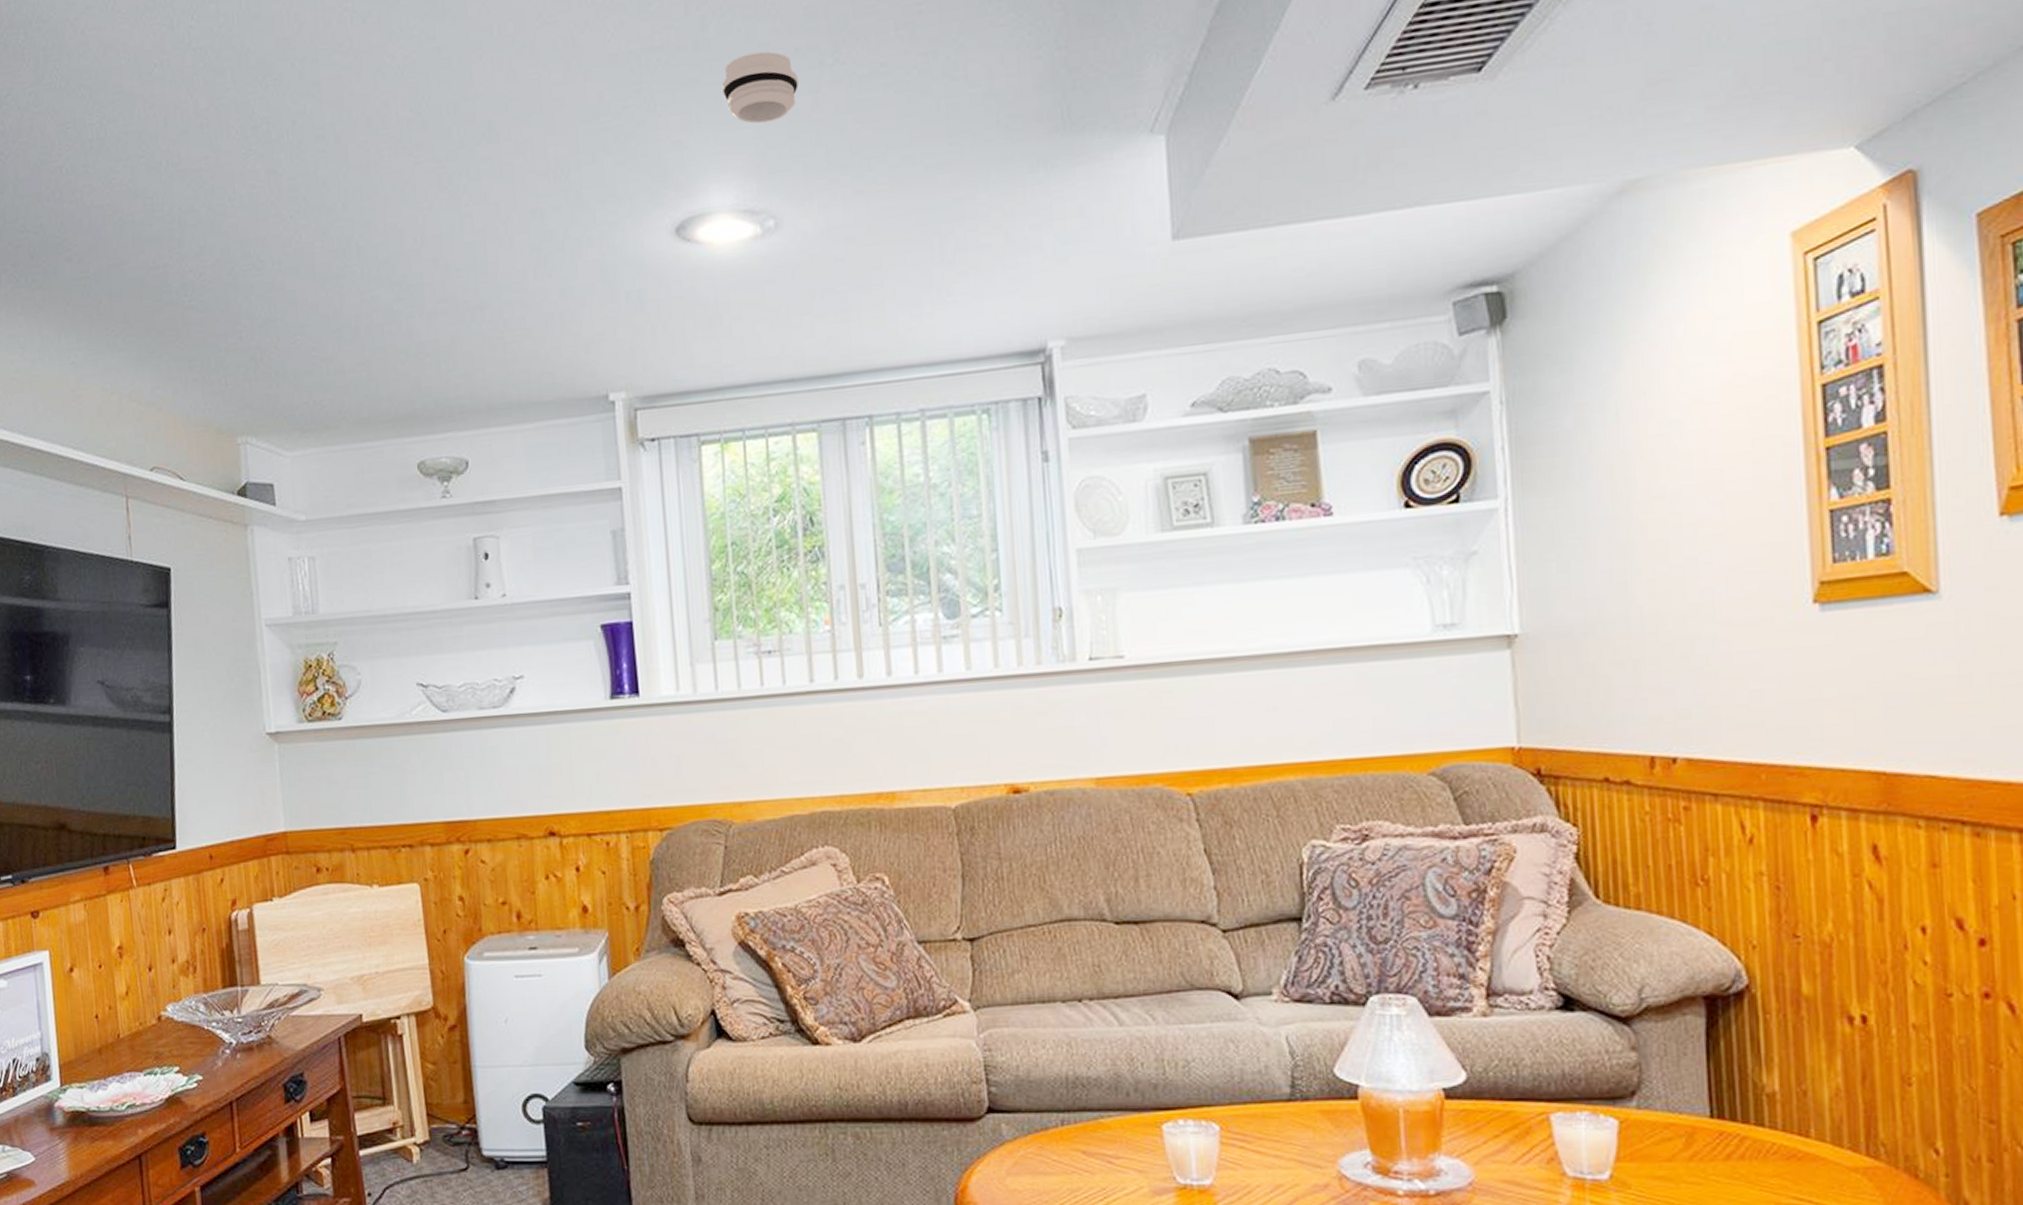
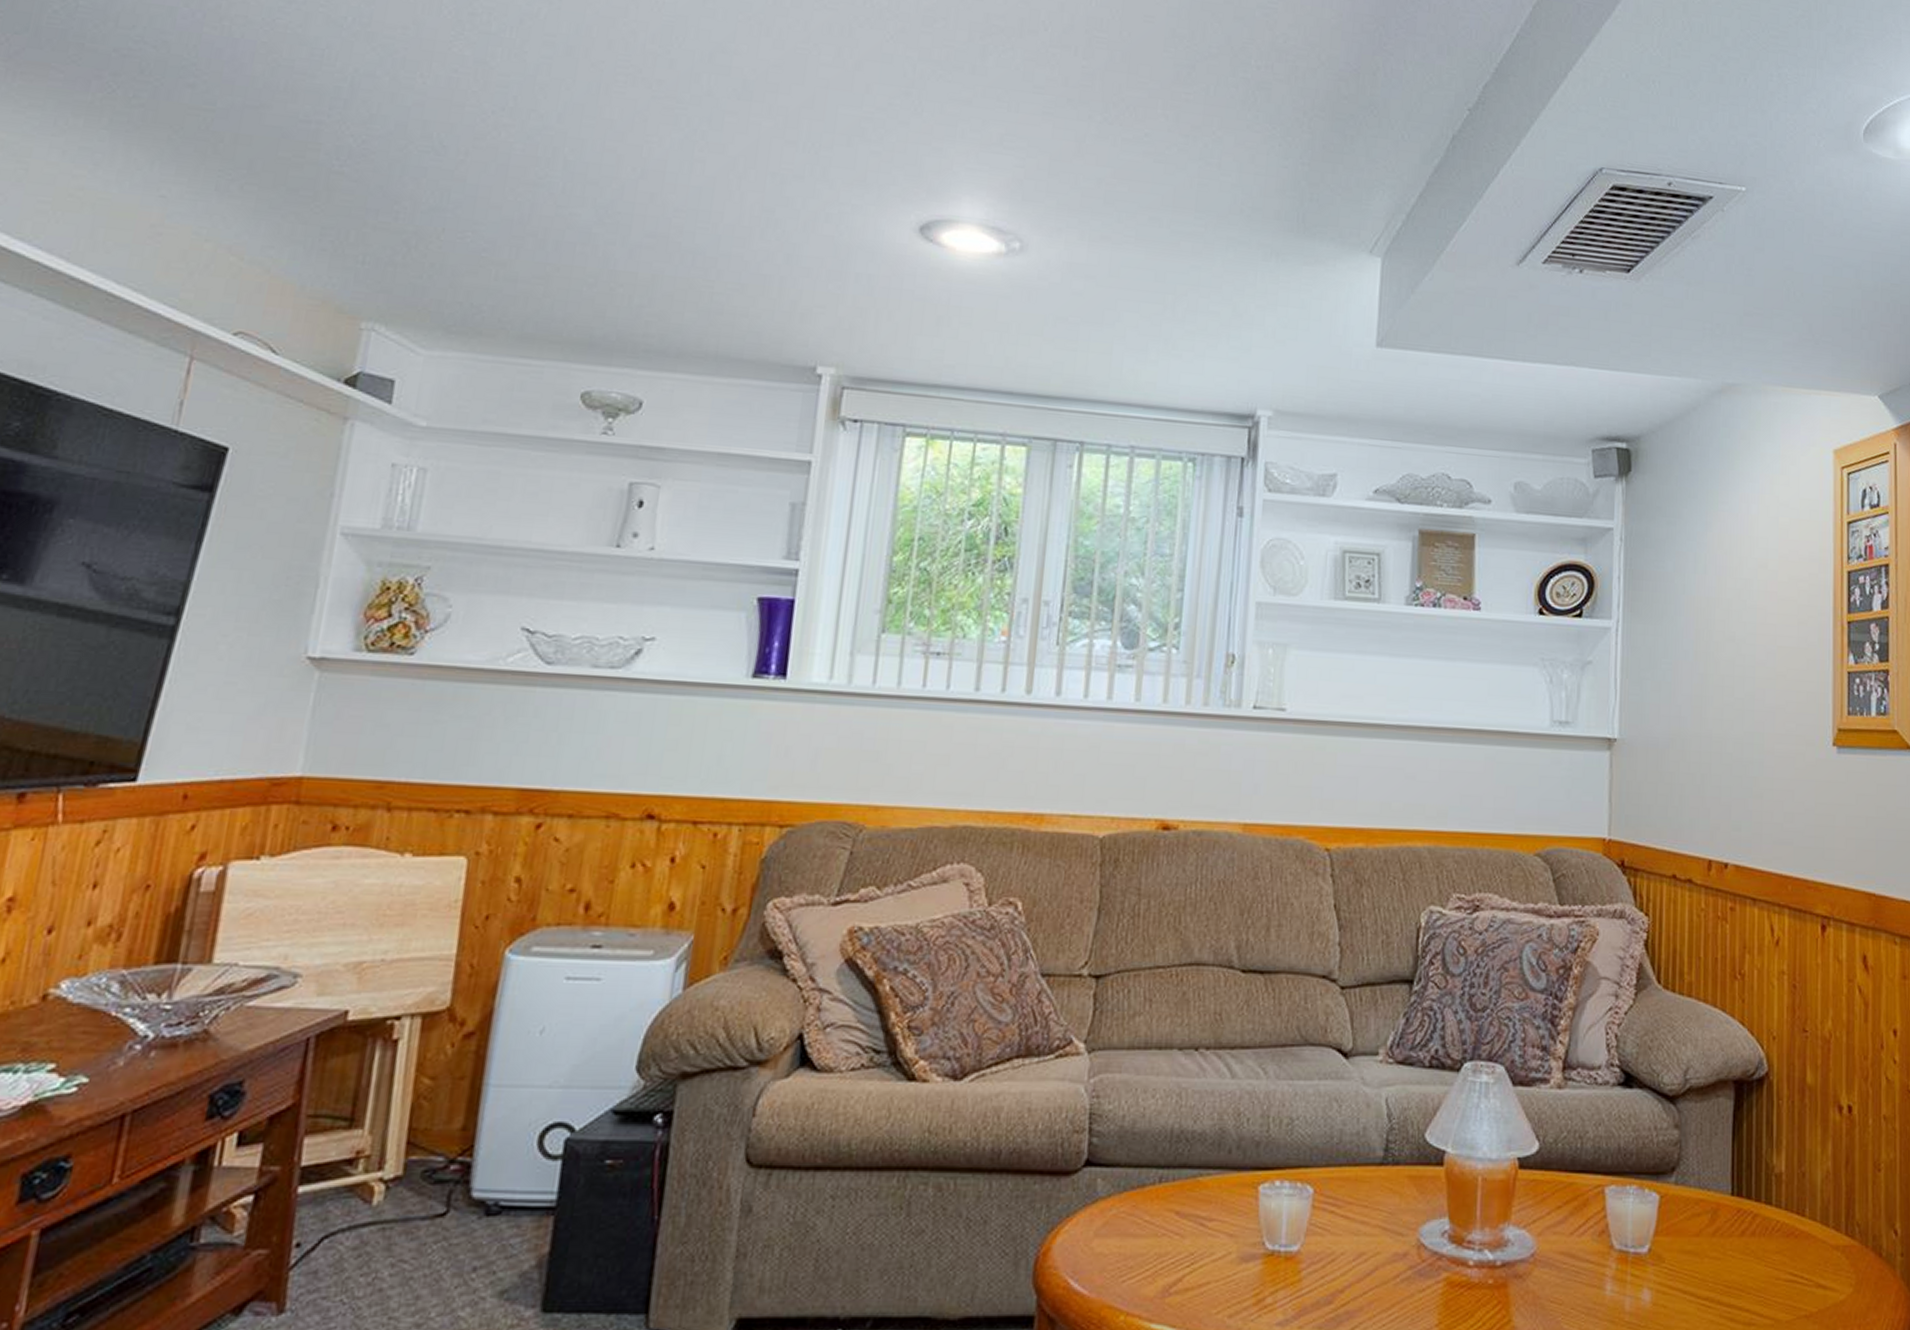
smoke detector: present [722,51,798,124] -> none [991,90,1066,156]

